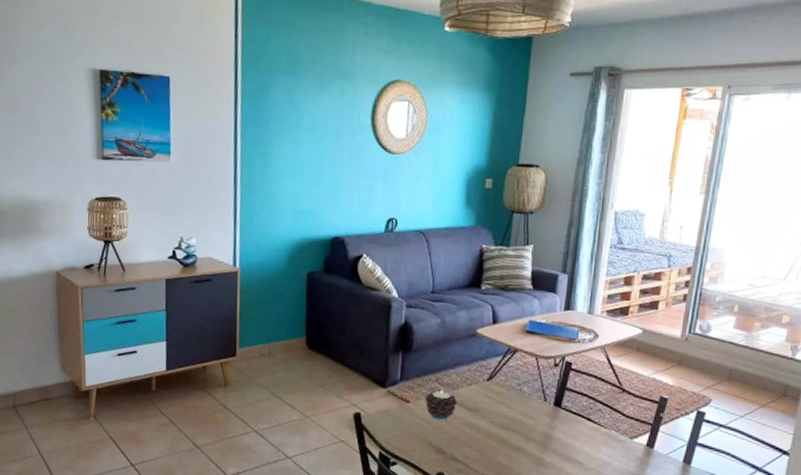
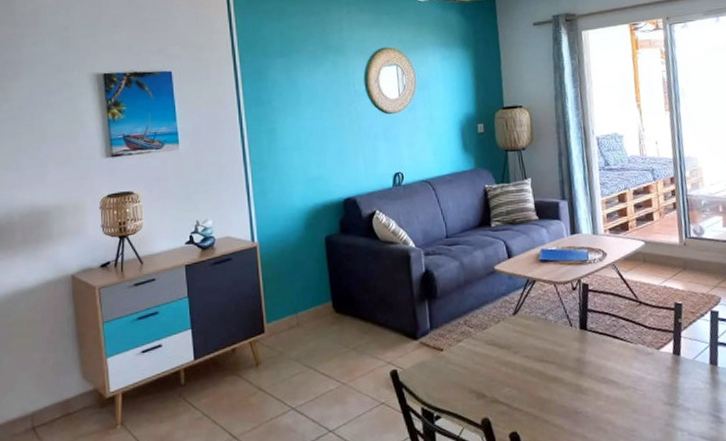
candle: present [425,390,458,421] -> none [457,332,490,364]

